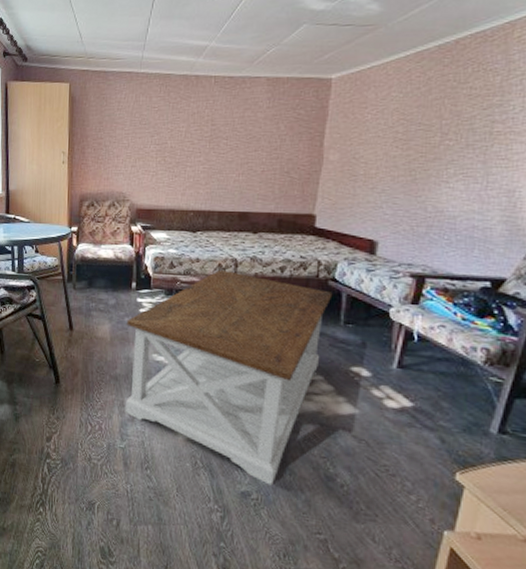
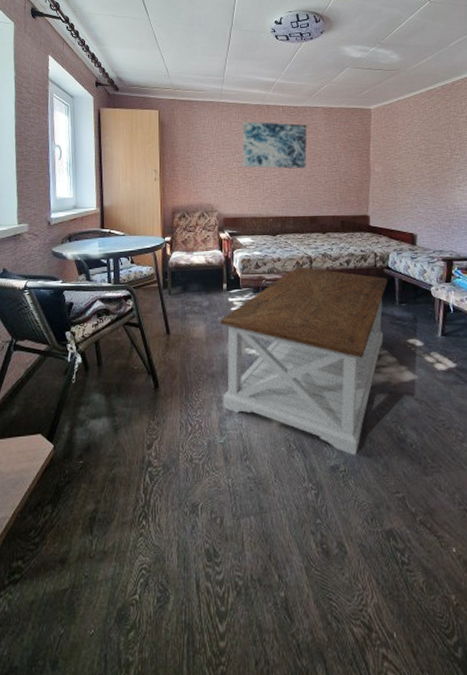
wall art: none [162,95,244,155] -> present [242,121,307,169]

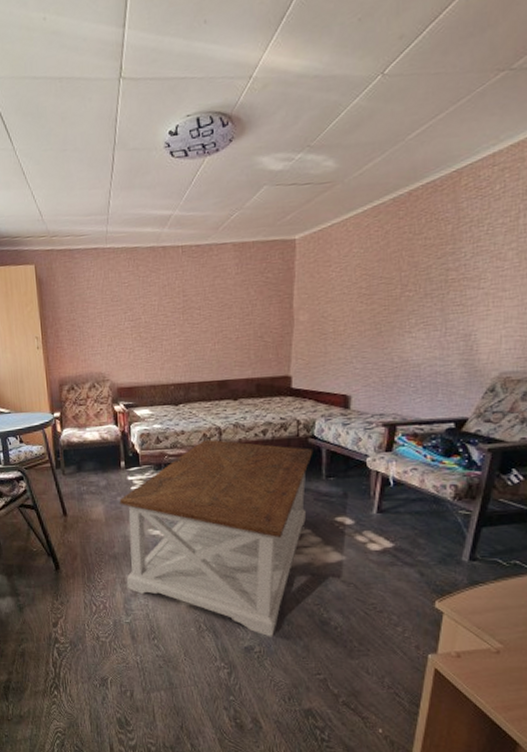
wall art: present [242,121,307,169] -> none [134,267,214,327]

